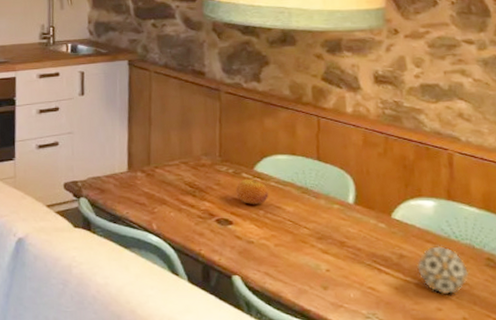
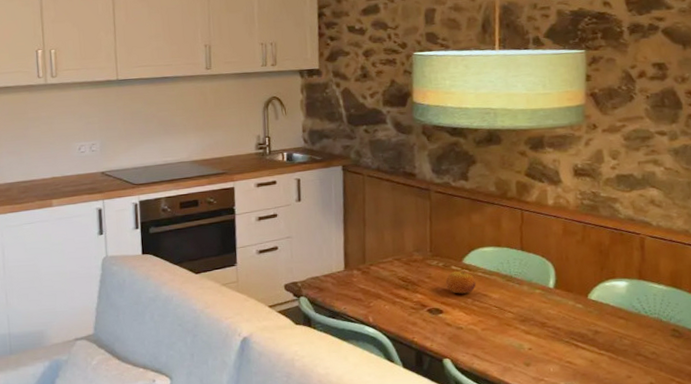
decorative ball: present [416,245,470,295] -> none [609,320,657,364]

